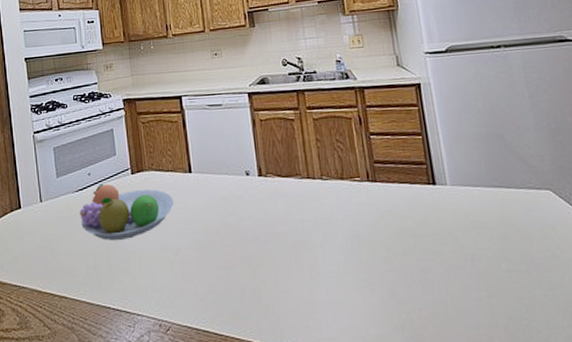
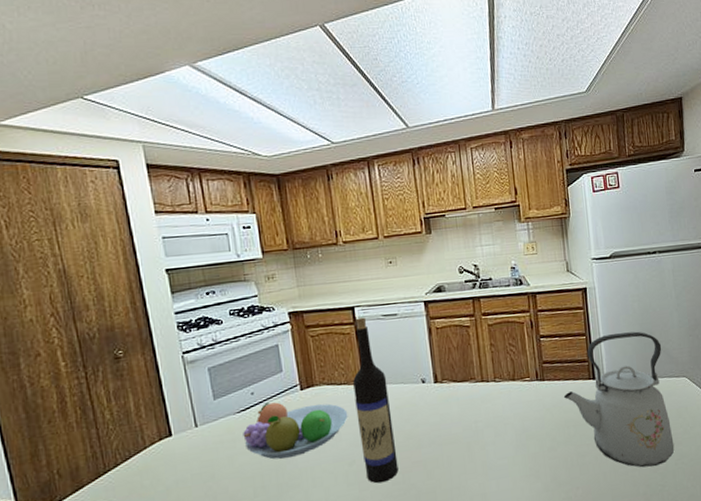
wine bottle: none [179,106,223,277] -> present [353,317,399,484]
kettle: none [399,133,542,295] -> present [563,331,674,468]

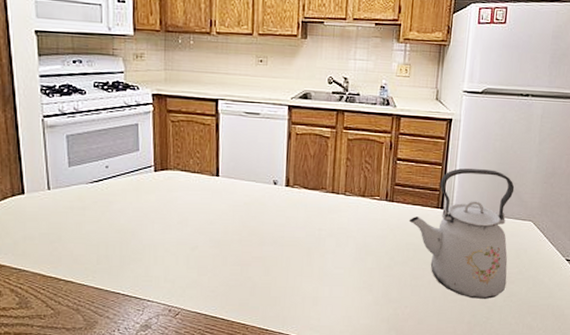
fruit bowl: present [243,402,348,459] -> none [93,177,197,233]
wine bottle: present [353,317,399,484] -> none [205,111,240,271]

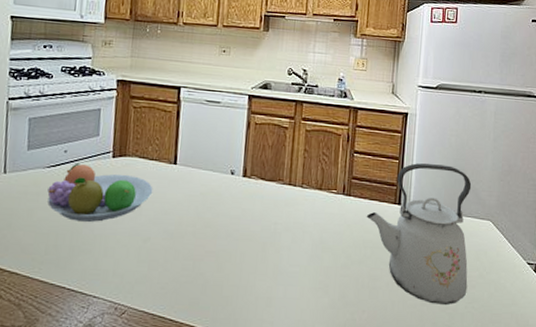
fruit bowl: none [93,177,197,233] -> present [47,163,153,222]

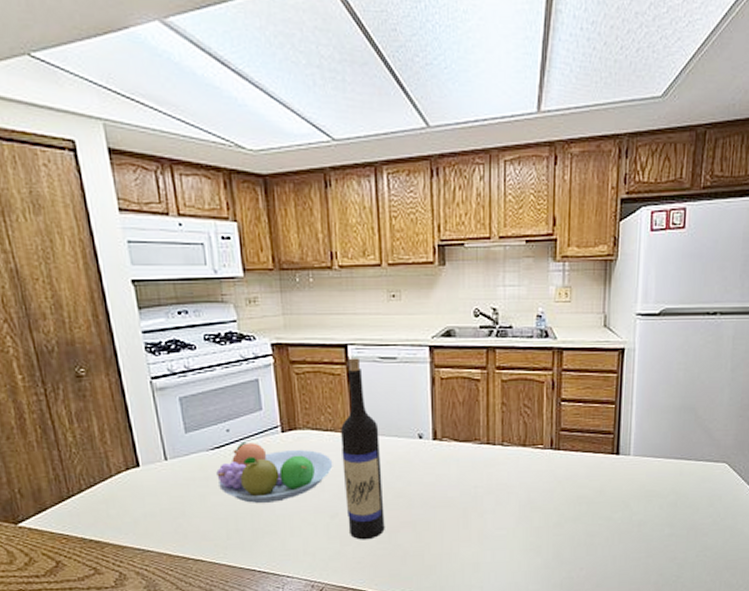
wine bottle: none [158,98,198,266] -> present [341,358,385,540]
kettle: present [366,163,472,306] -> none [579,405,704,556]

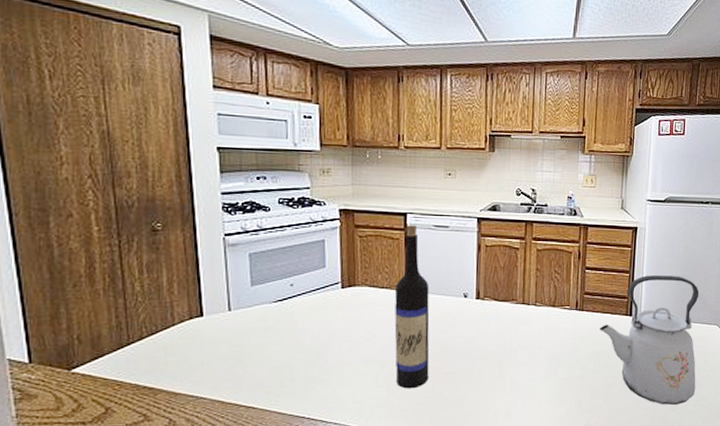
fruit bowl: present [216,441,333,503] -> none [277,296,386,353]
kettle: none [579,405,704,556] -> present [599,275,699,406]

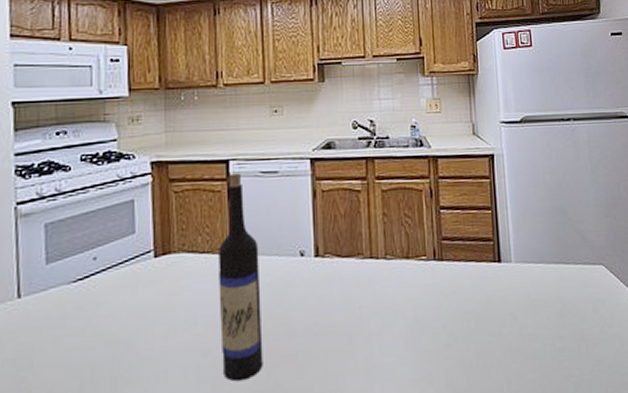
kettle: present [599,275,699,406] -> none [464,208,590,374]

